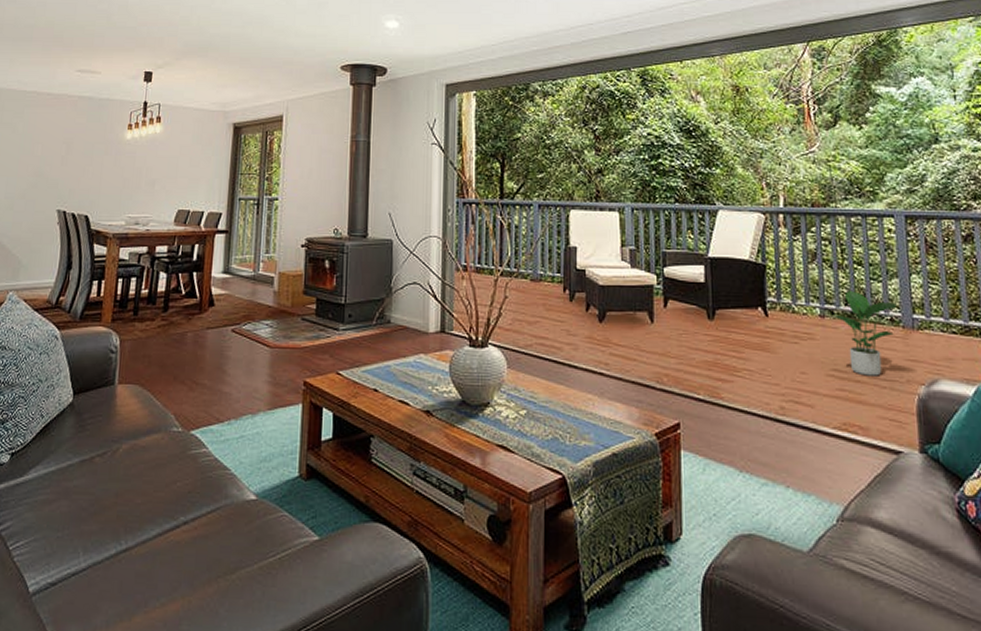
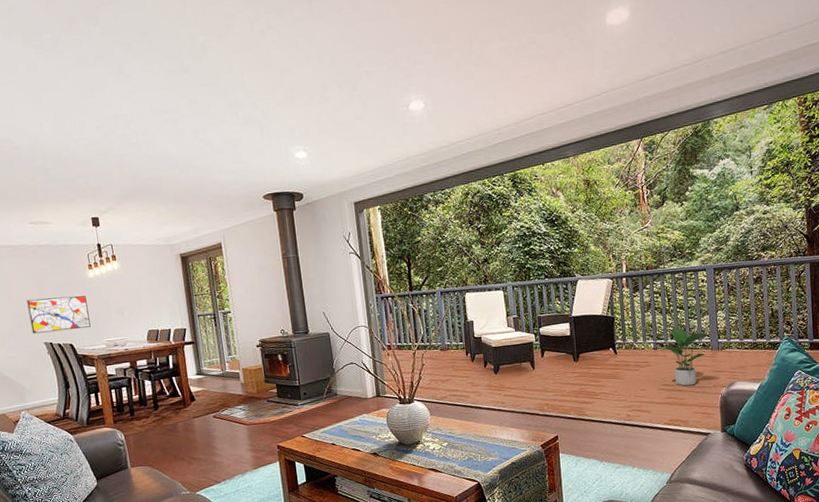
wall art: none [47,157,117,199] -> present [26,295,91,334]

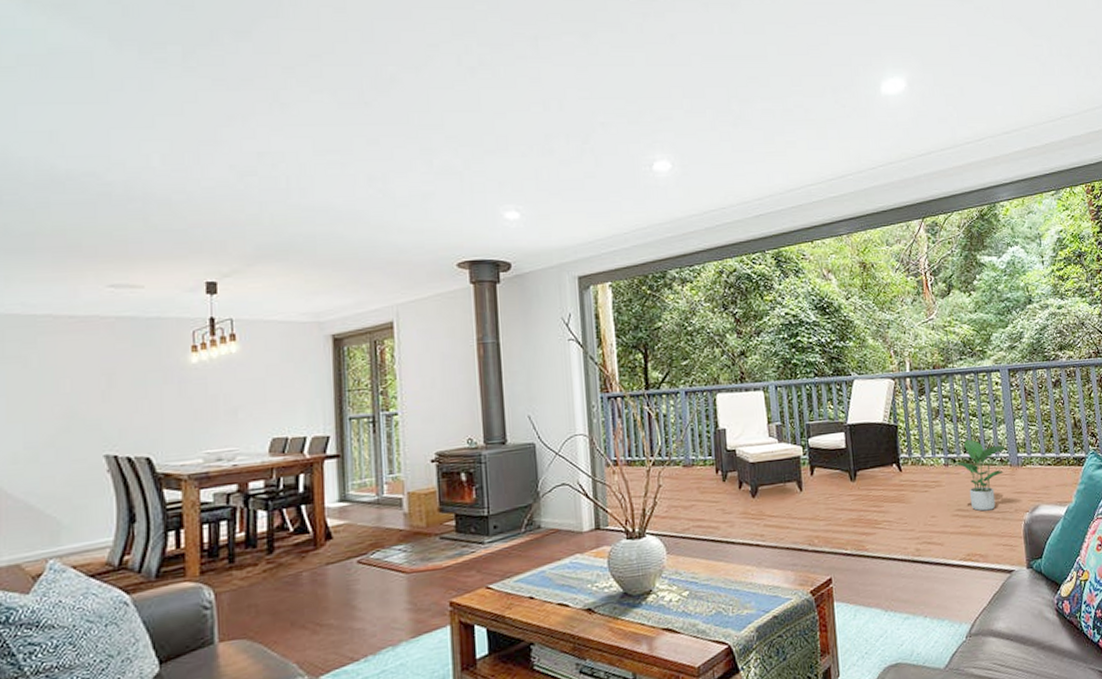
wall art: present [26,295,91,334] -> none [86,388,183,443]

